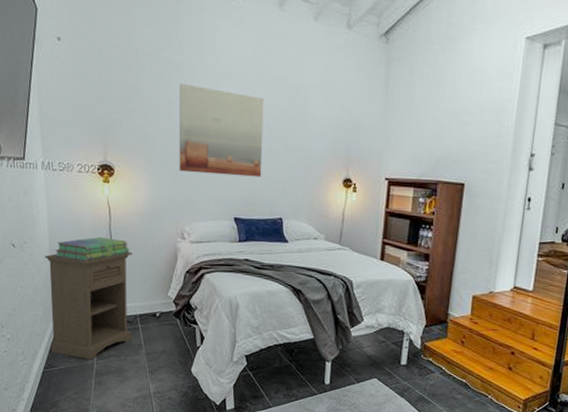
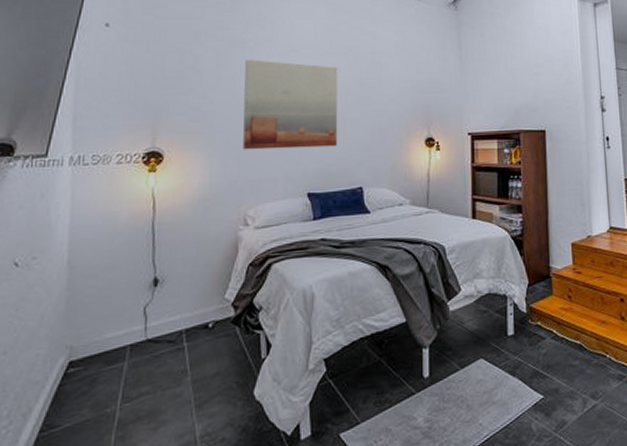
nightstand: present [45,252,133,360] -> none [52,251,181,407]
stack of books: present [55,237,130,261] -> none [75,236,178,271]

